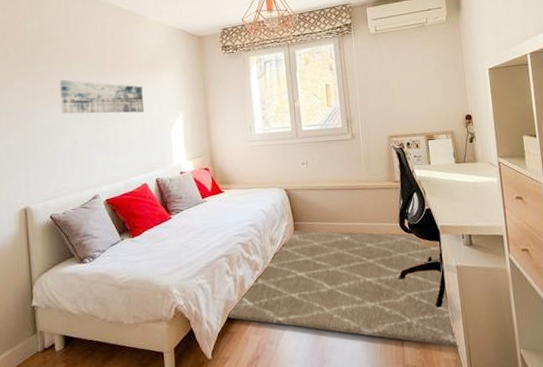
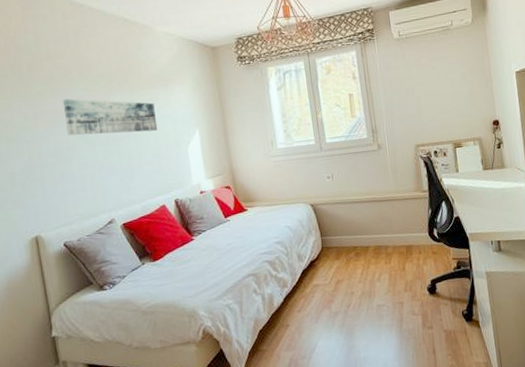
rug: present [225,230,459,348] -> none [255,242,490,351]

